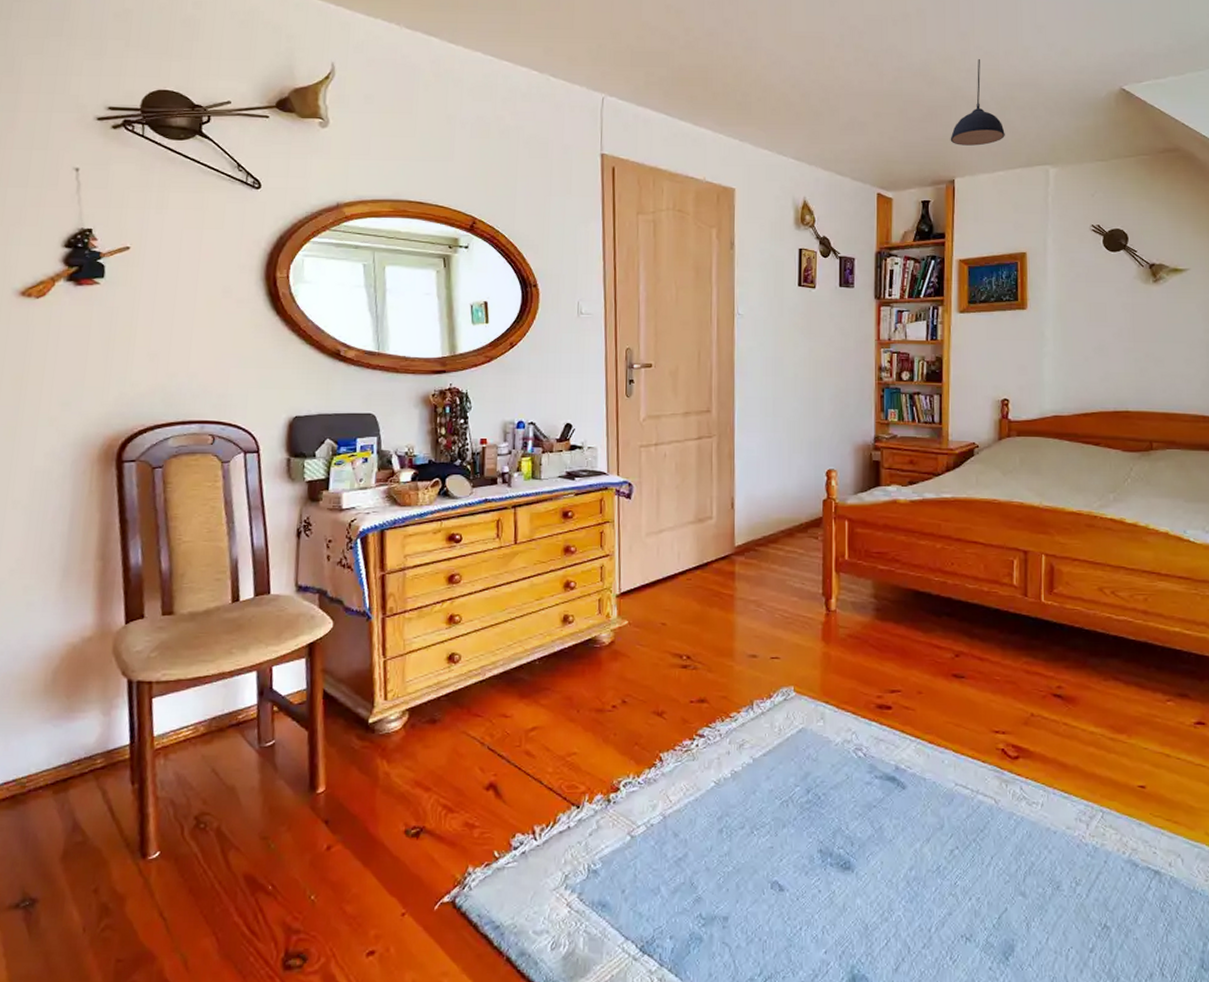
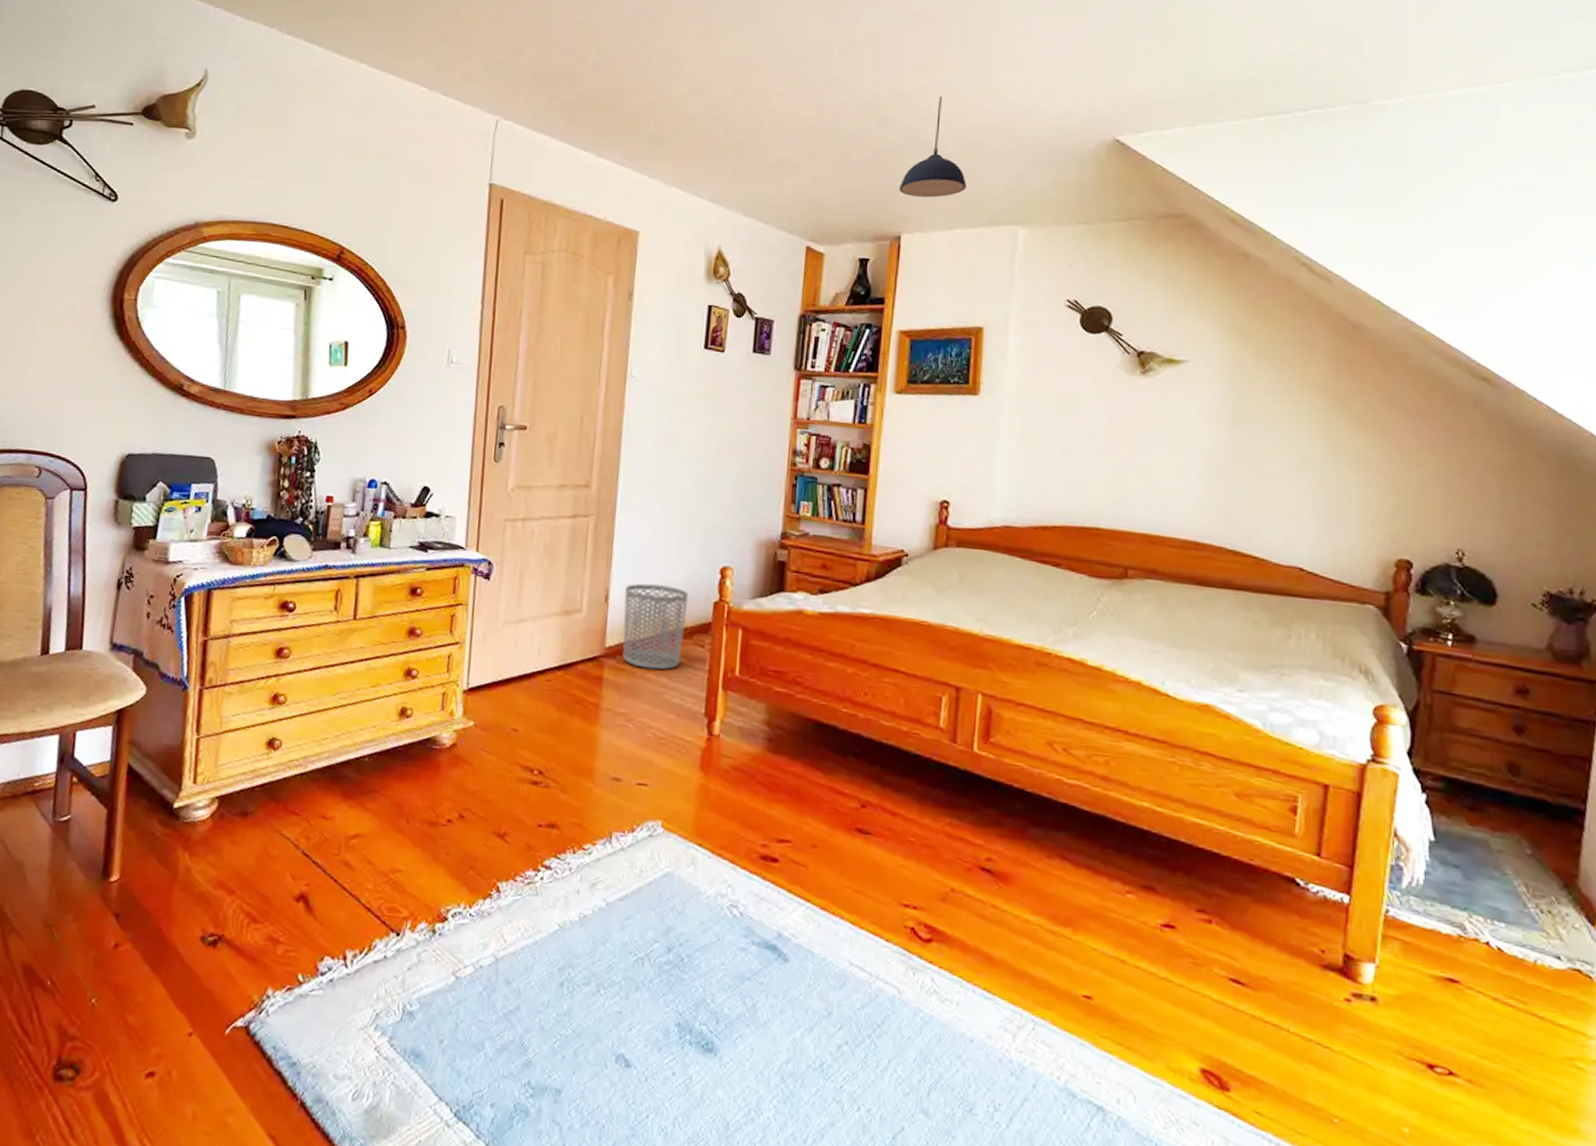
waste bin: none [748,490,802,561] -> present [622,583,689,670]

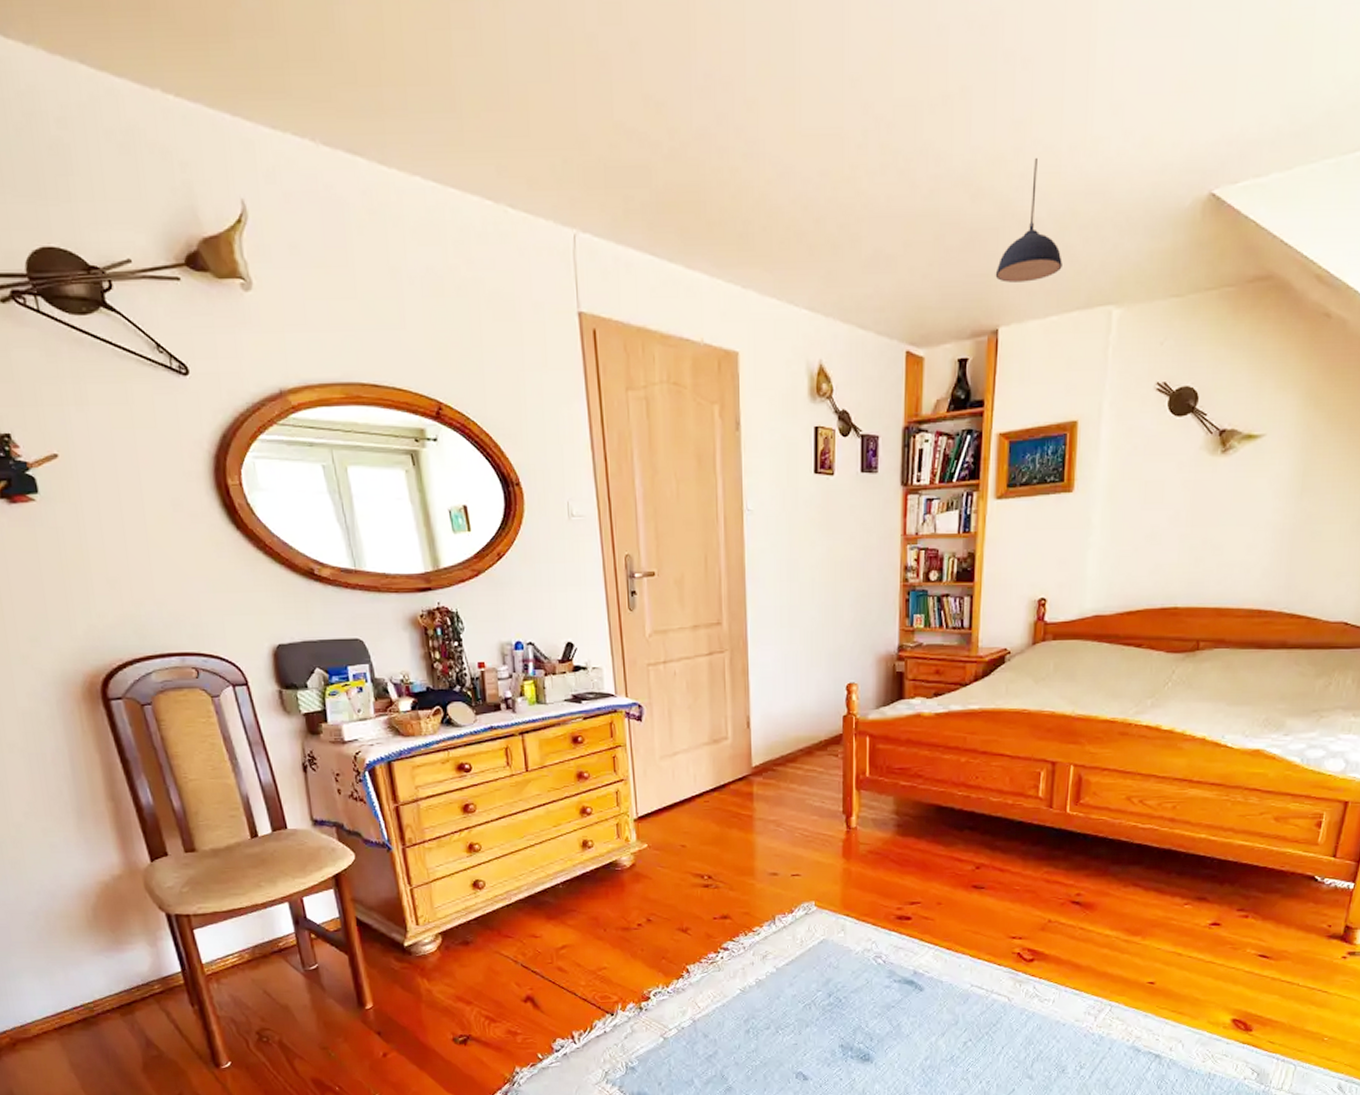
waste bin: present [622,583,689,670] -> none [764,707,821,781]

